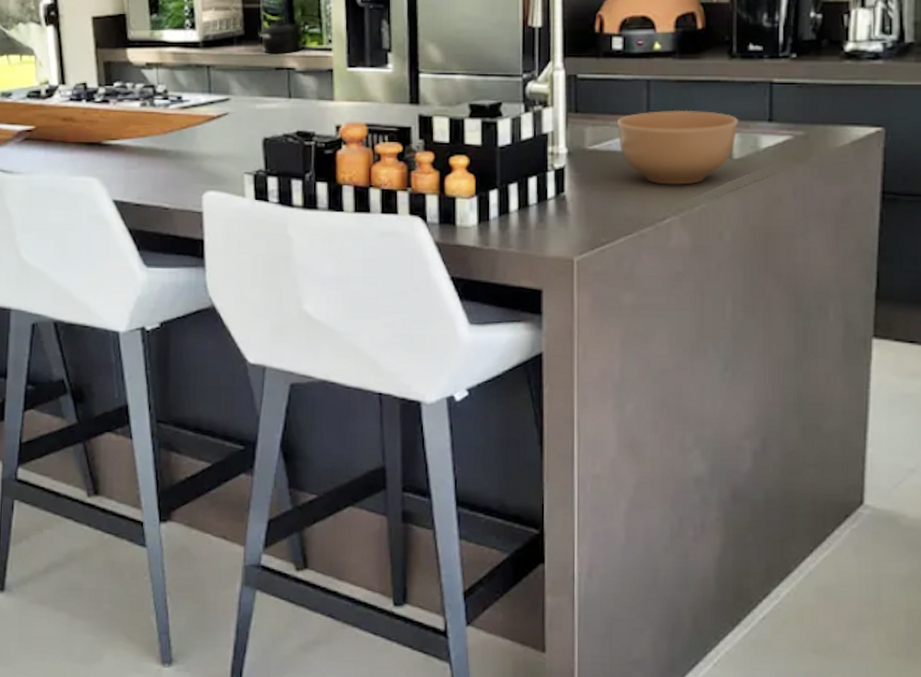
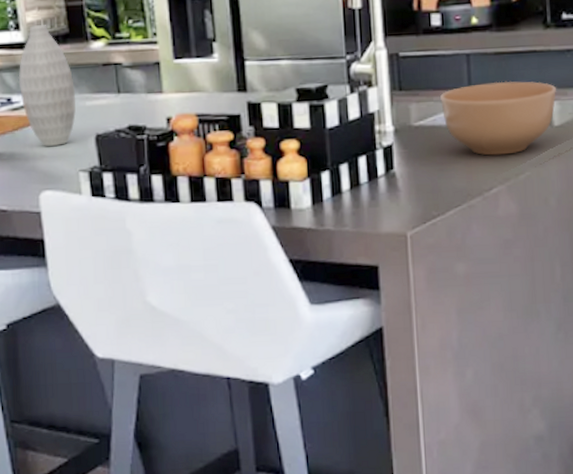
vase: none [190,25,247,147] -> present [18,25,76,146]
saucepan: present [258,18,305,54] -> none [82,14,130,51]

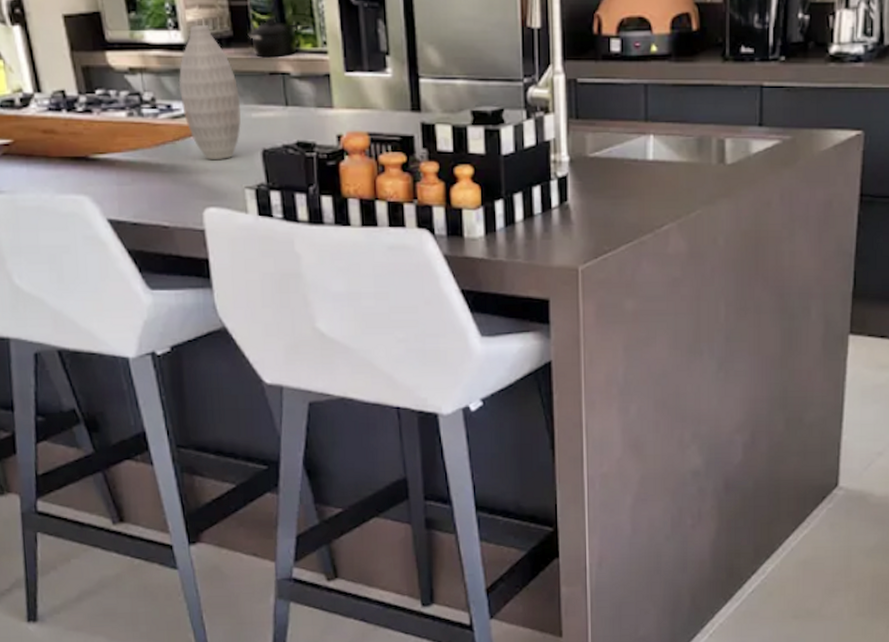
saucepan: none [82,14,130,51] -> present [247,17,298,58]
bowl: present [440,81,557,156] -> none [617,115,732,191]

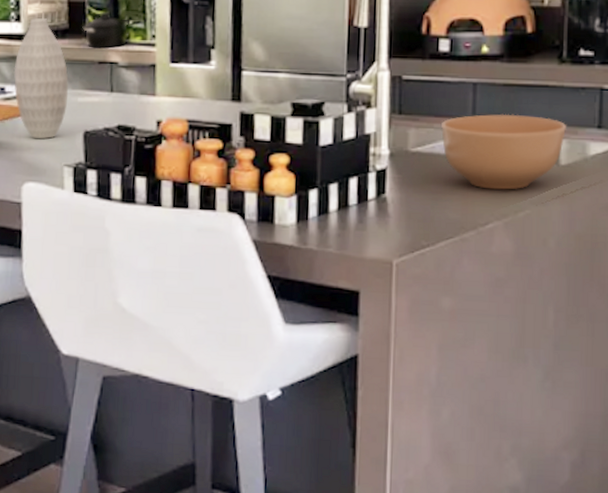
bowl: none [617,115,732,191] -> present [441,114,567,190]

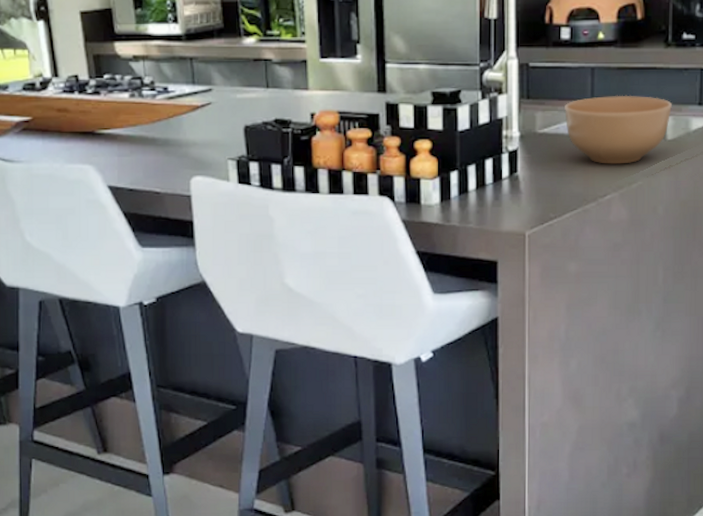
vase: present [13,18,69,139] -> none [175,19,228,134]
saucepan: present [82,13,129,48] -> none [236,12,280,46]

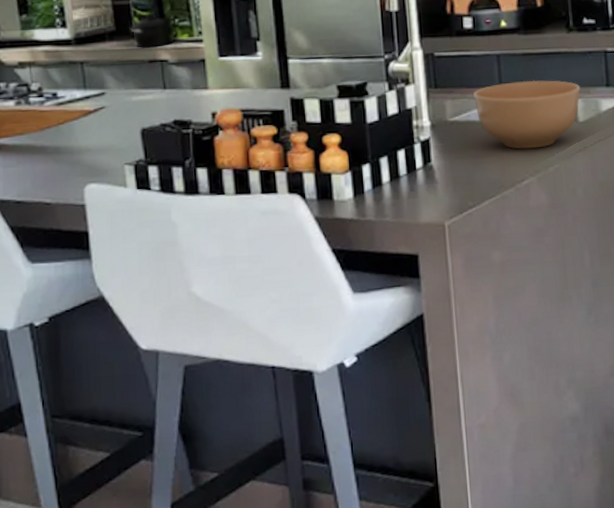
saucepan: none [236,12,280,46] -> present [129,13,176,48]

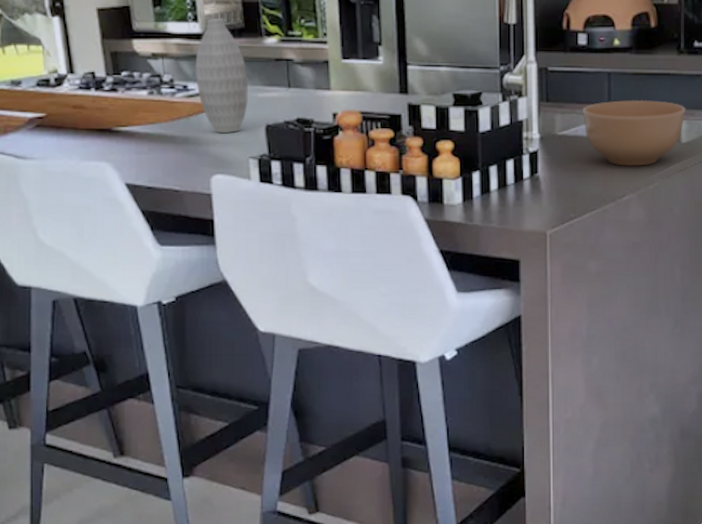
vase: none [64,23,122,140] -> present [195,18,249,133]
saucepan: present [129,13,176,48] -> none [257,12,301,46]

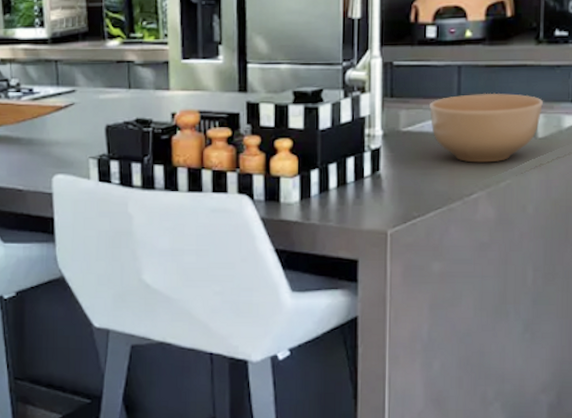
vase: present [195,18,249,133] -> none [40,23,91,134]

